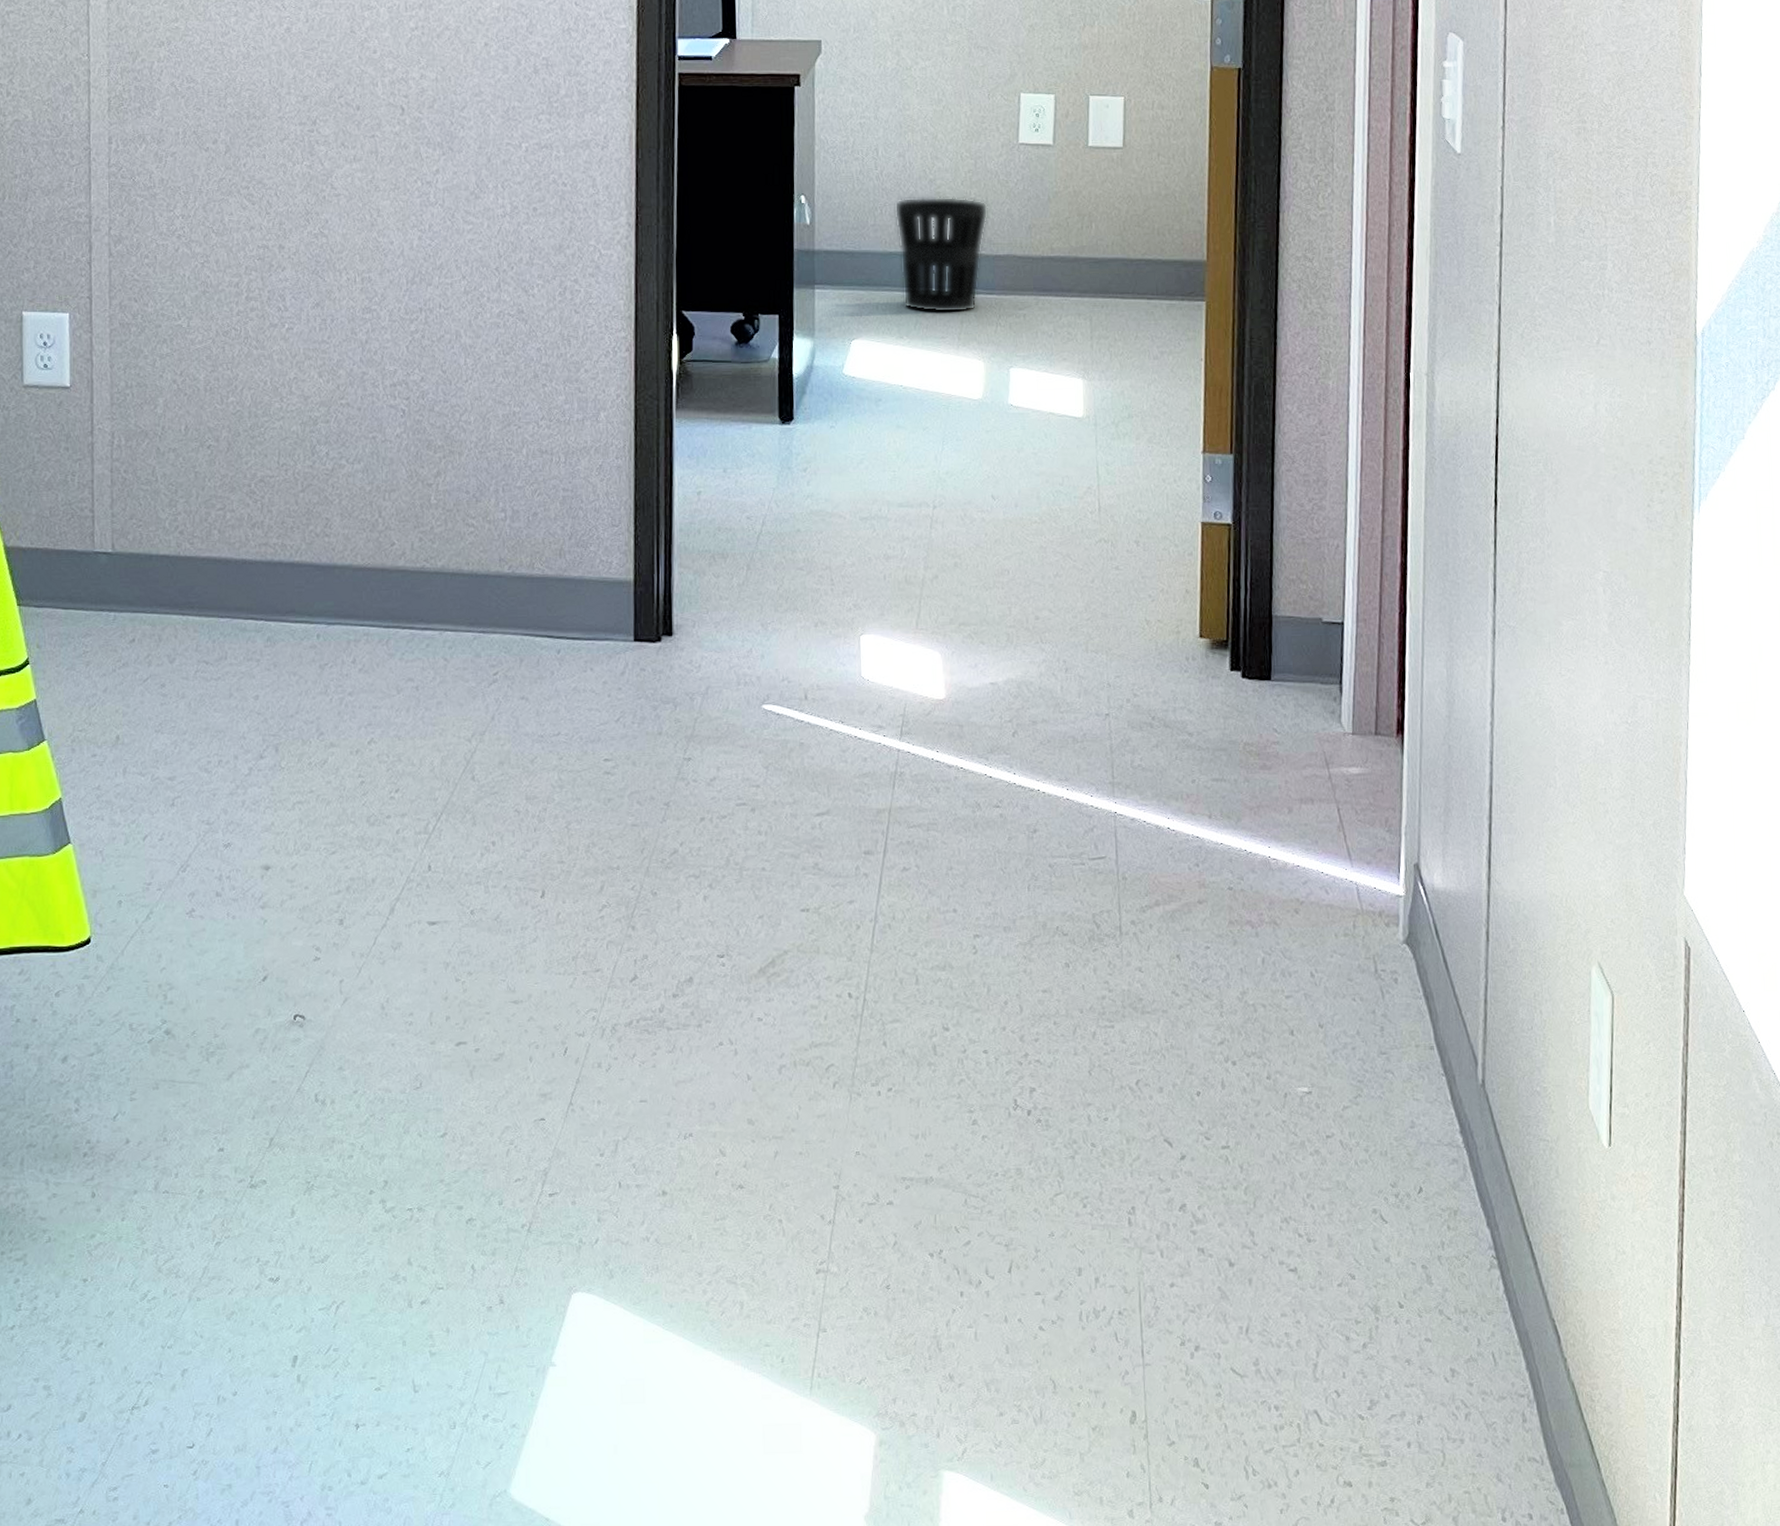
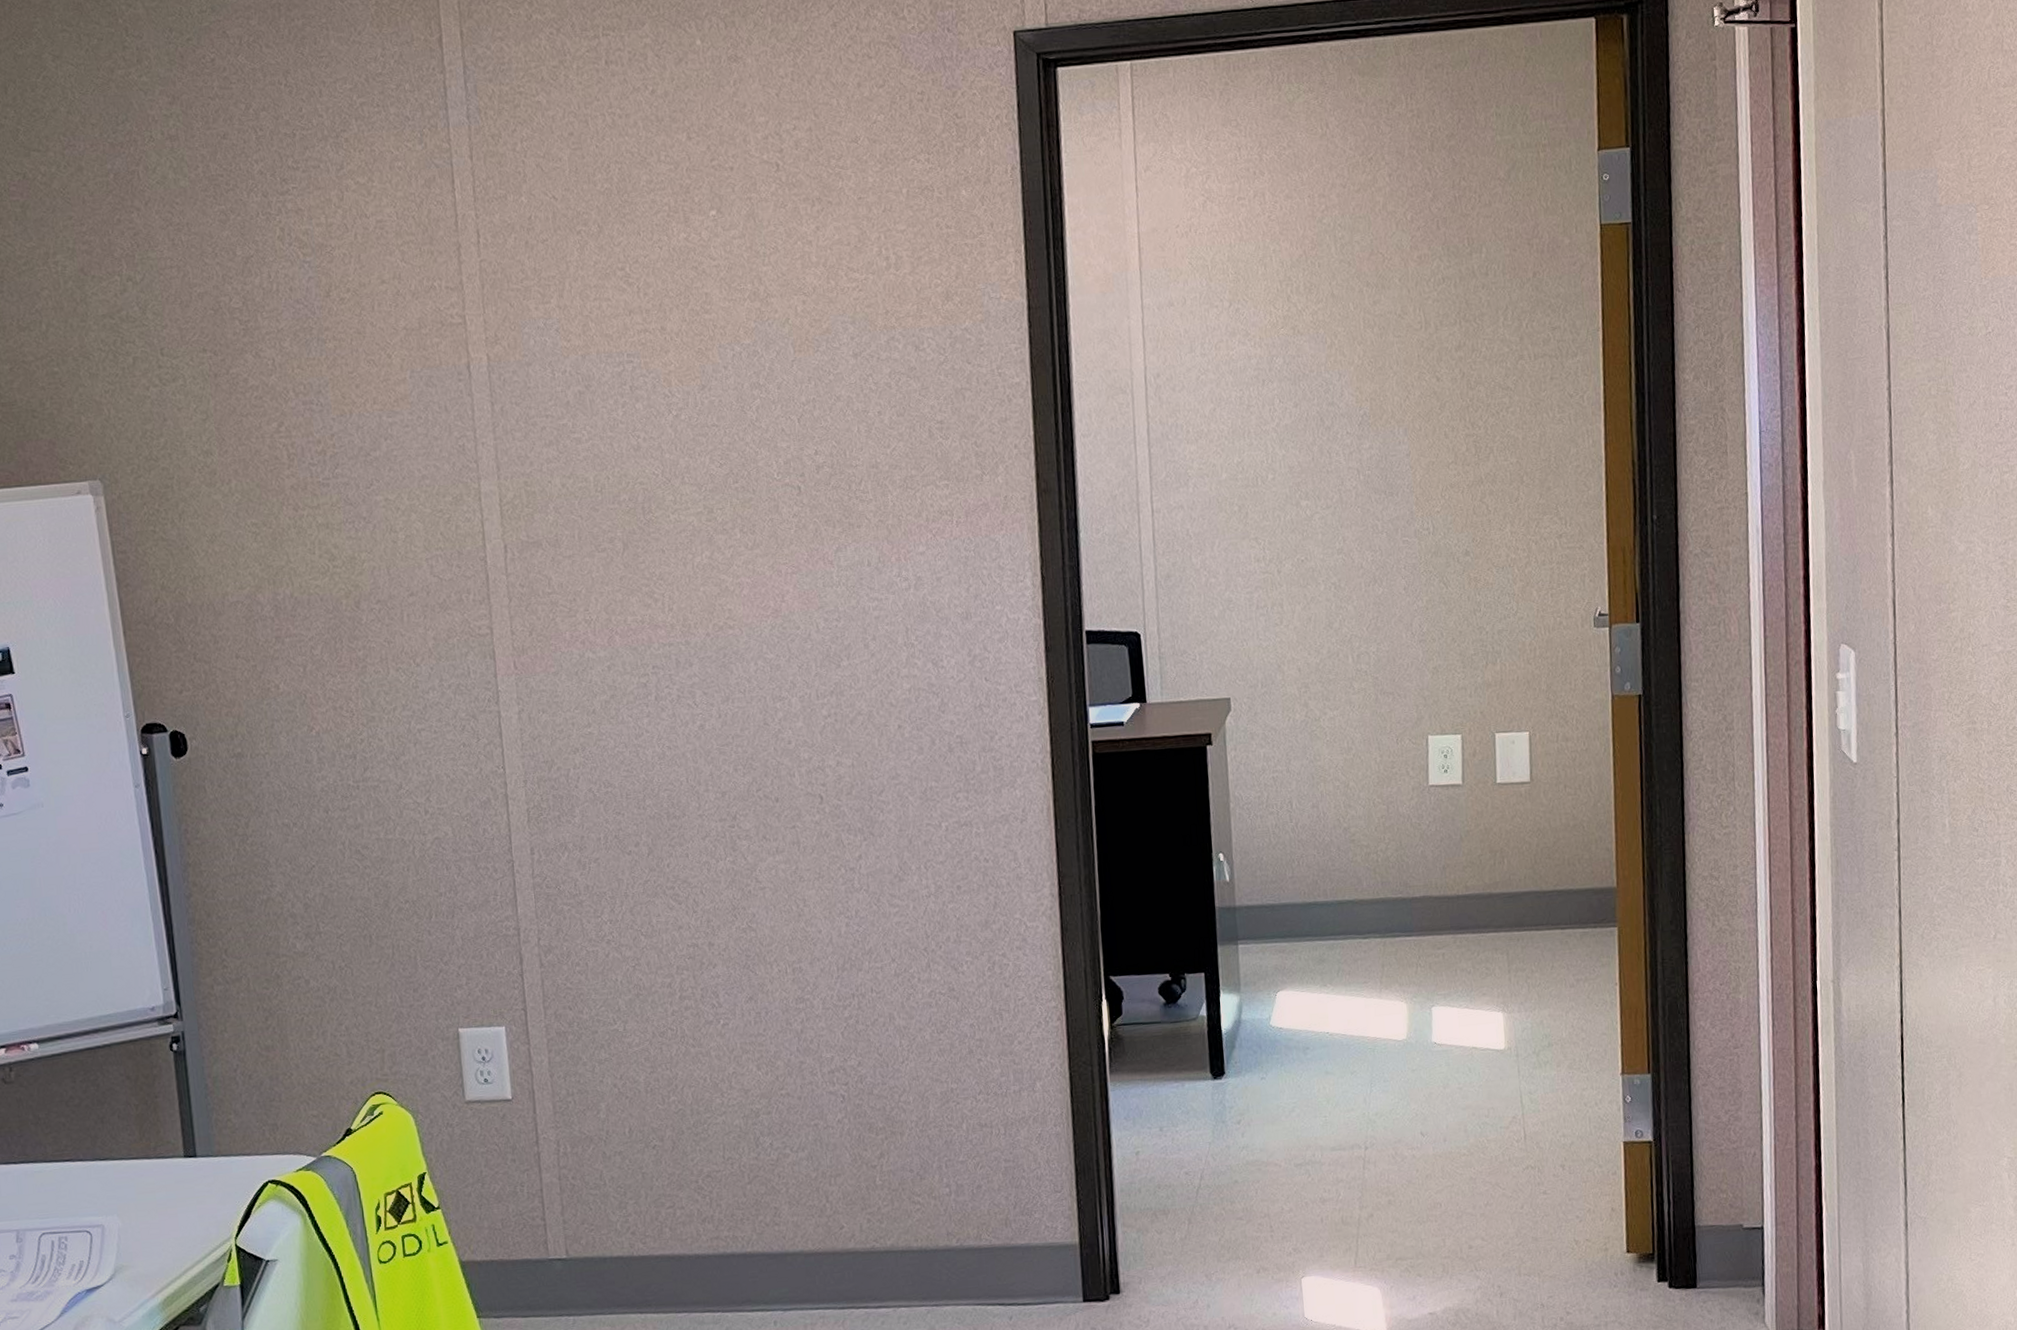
wastebasket: present [894,196,988,313] -> none [1311,843,1403,960]

